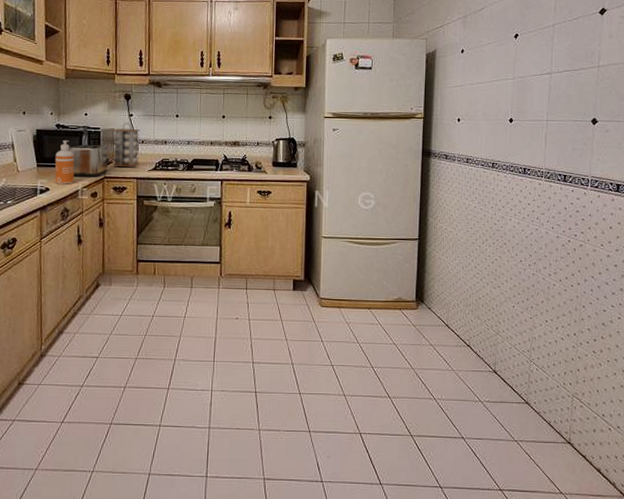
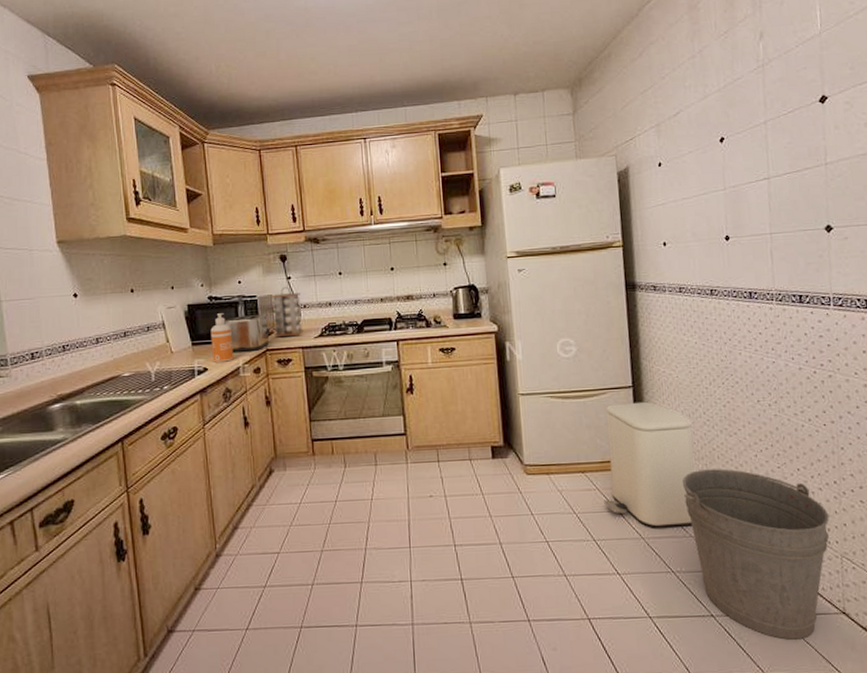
pedal bin: none [384,252,464,362] -> present [604,401,694,529]
bucket: none [450,315,567,462] -> present [681,469,830,640]

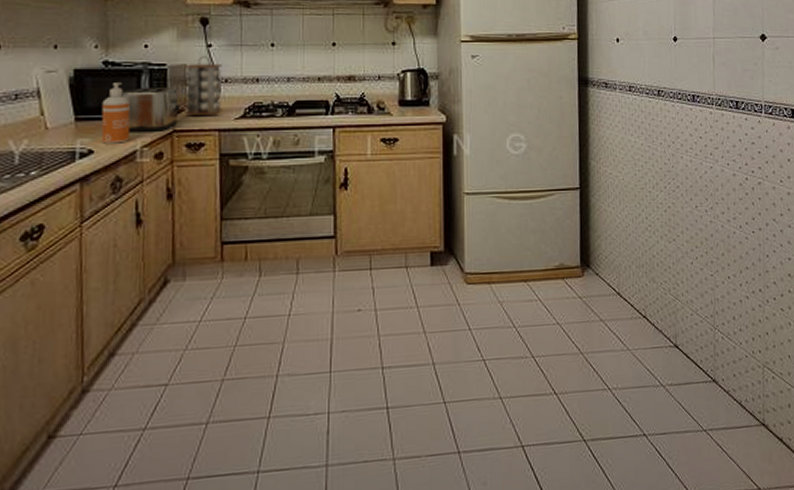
pedal bin: present [604,401,694,529] -> none [545,204,635,343]
bucket: present [681,469,830,640] -> none [622,277,754,457]

